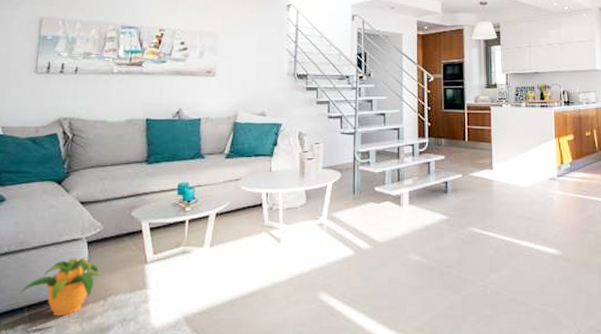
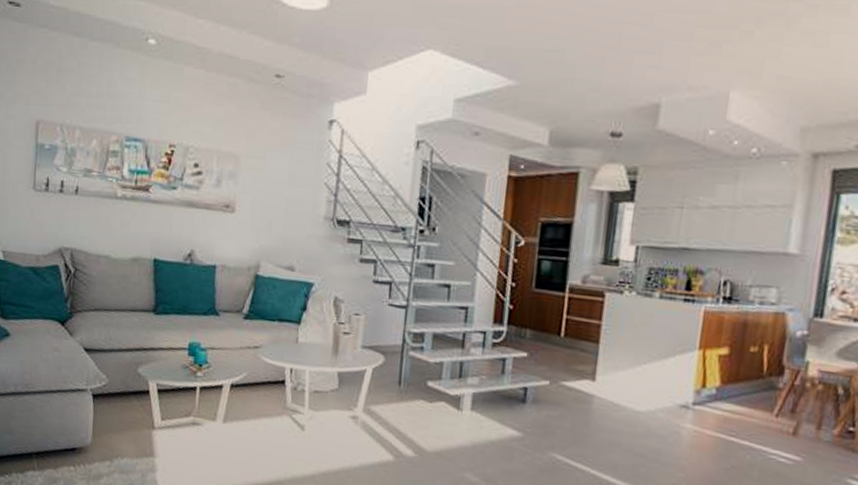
potted plant: present [19,258,104,316] -> none [27,409,110,470]

